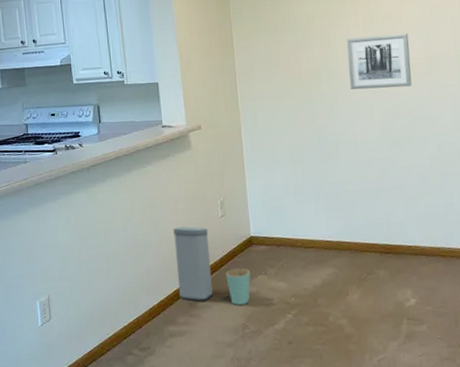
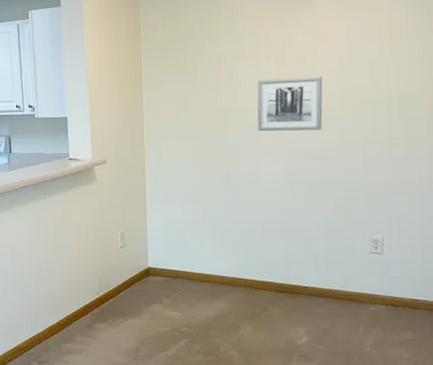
trash can: present [173,226,251,305] -> none [75,254,146,330]

